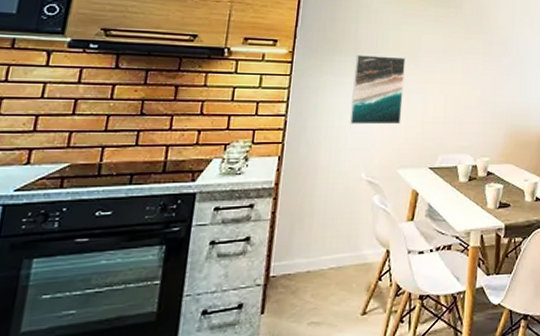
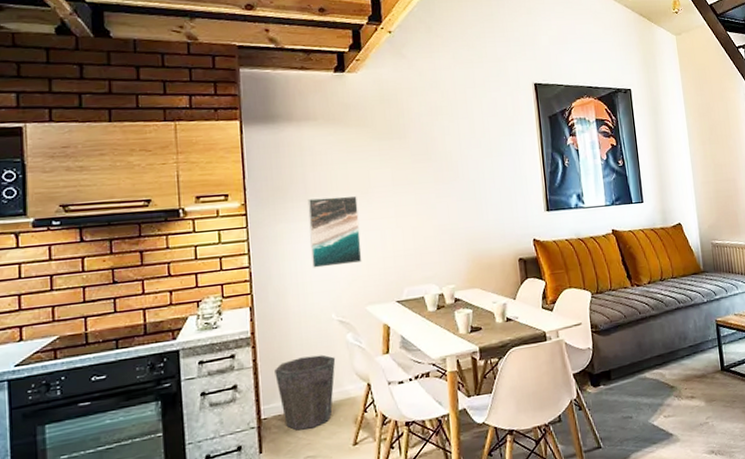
waste bin: none [292,214,358,293] -> present [275,354,336,431]

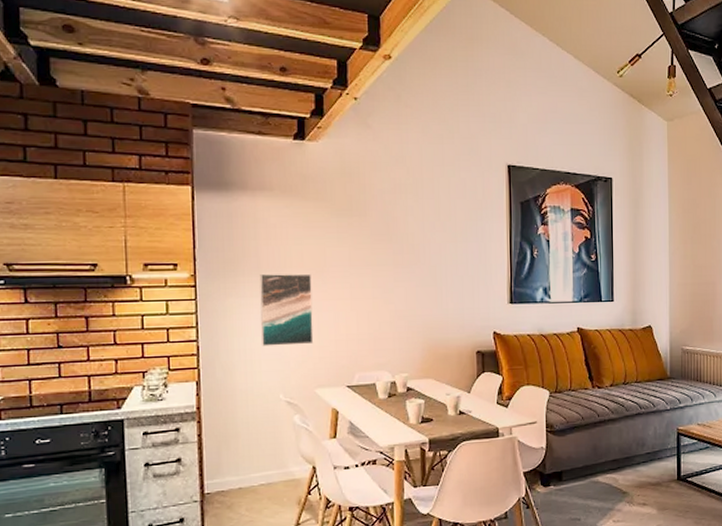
waste bin: present [275,354,336,431] -> none [219,434,282,507]

